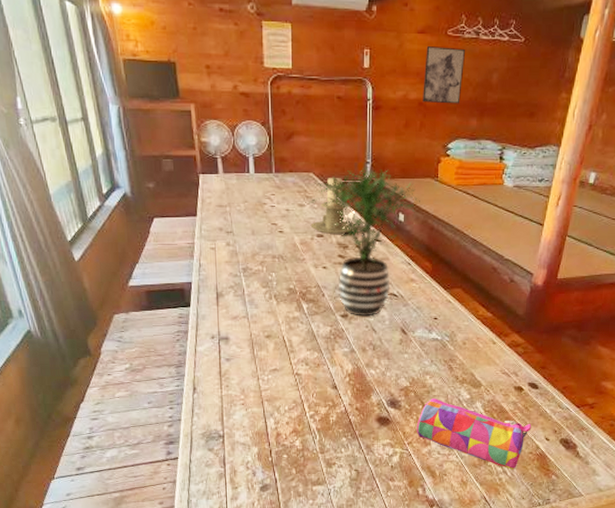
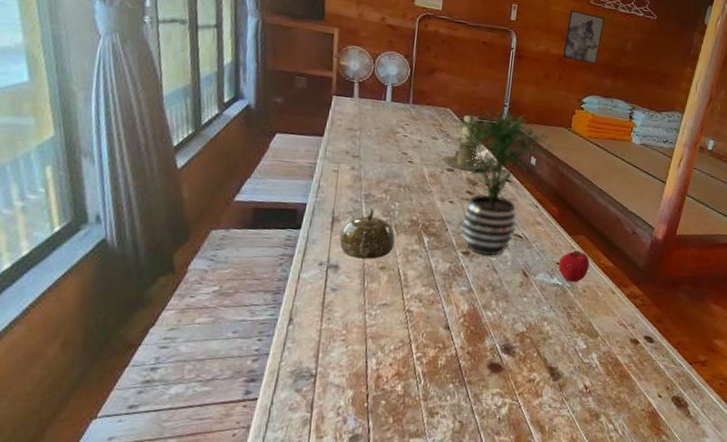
teapot: none [225,280,276,329] -> present [339,207,395,259]
pencil case: present [416,398,532,470] -> none [528,346,645,427]
fruit: none [436,304,468,336] -> present [558,250,590,283]

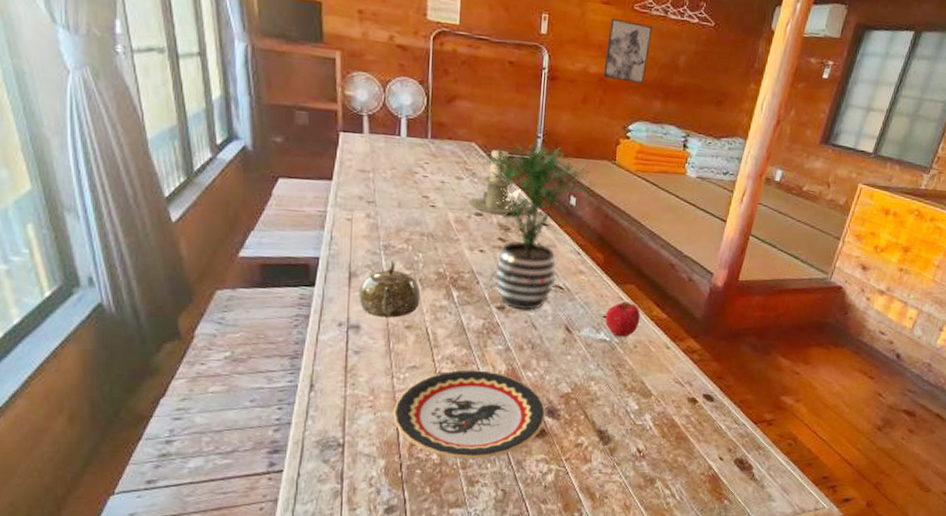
plate: none [363,308,503,392] -> present [393,369,546,459]

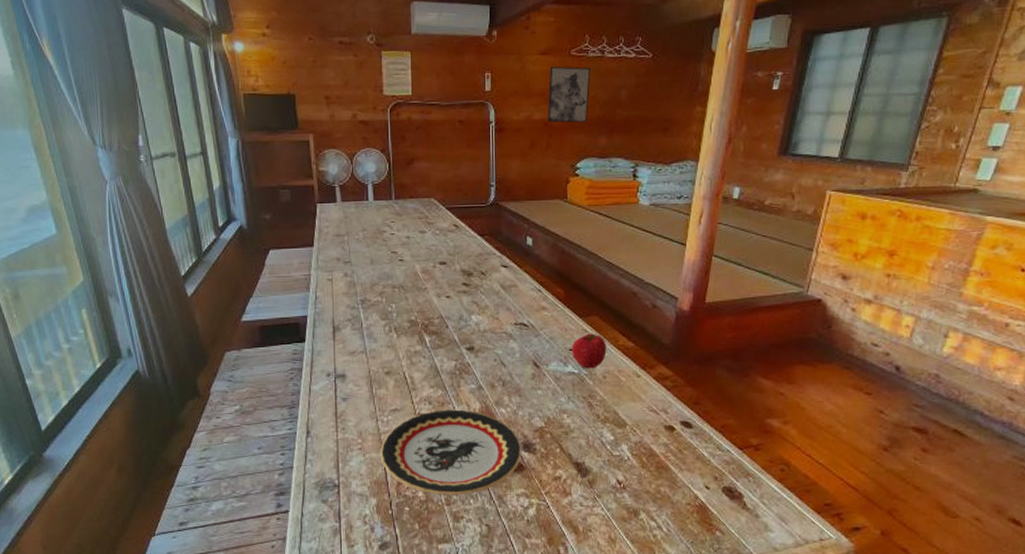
teapot: present [358,259,421,318] -> none [342,312,397,365]
potted plant: present [468,140,595,310] -> none [430,189,549,349]
candle holder: present [468,150,524,214] -> none [432,202,483,261]

